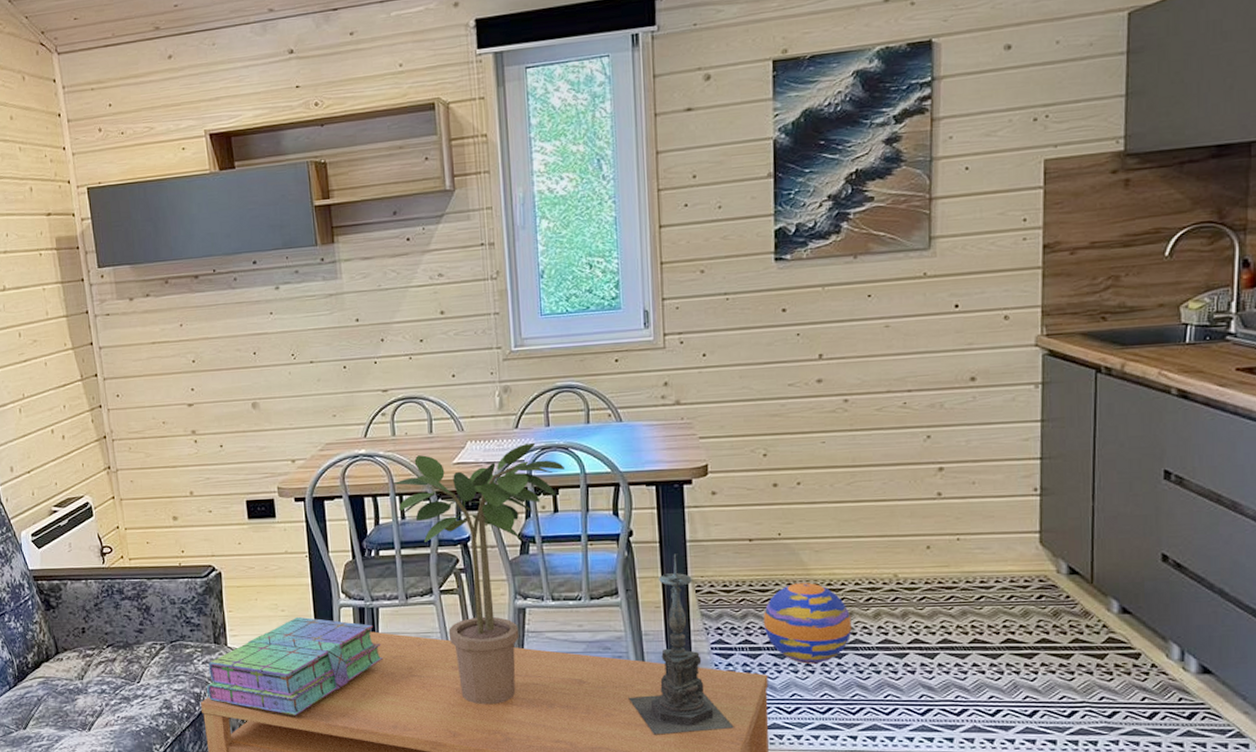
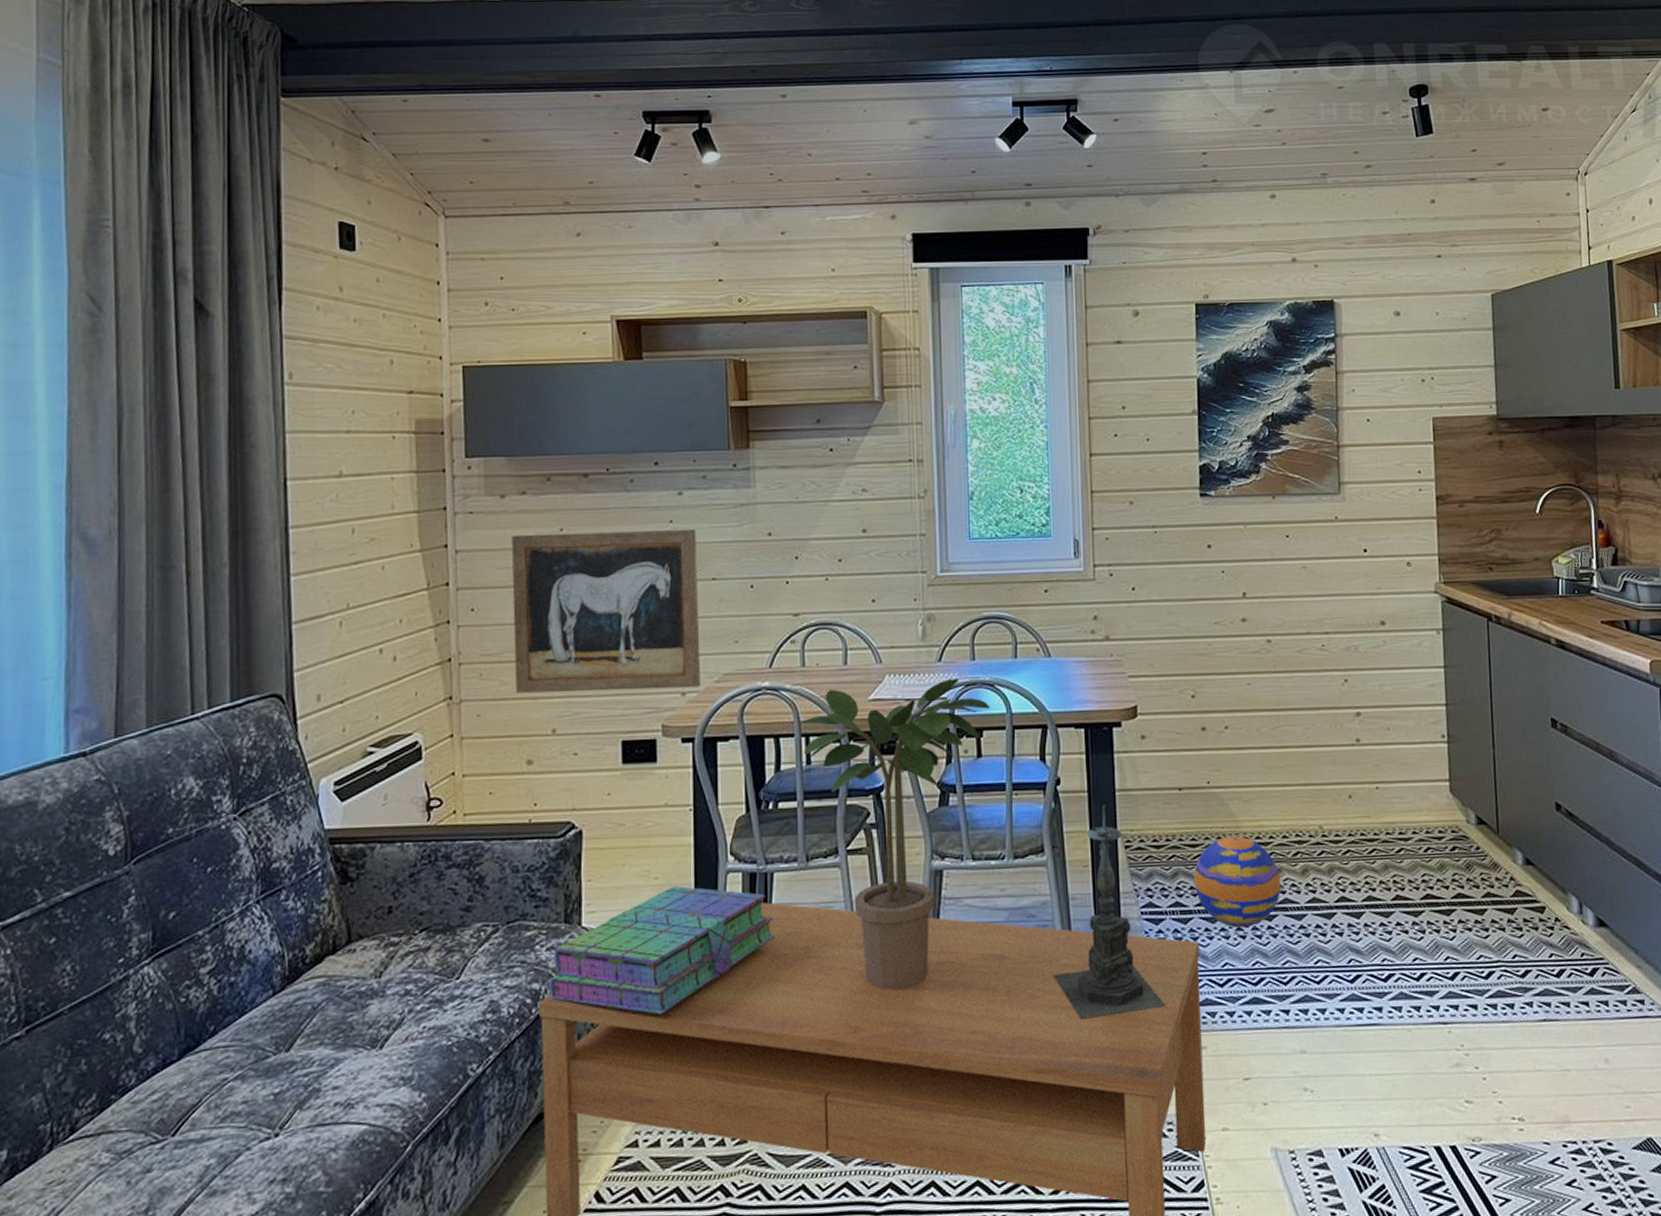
wall art: none [142,318,308,463] -> present [511,528,701,693]

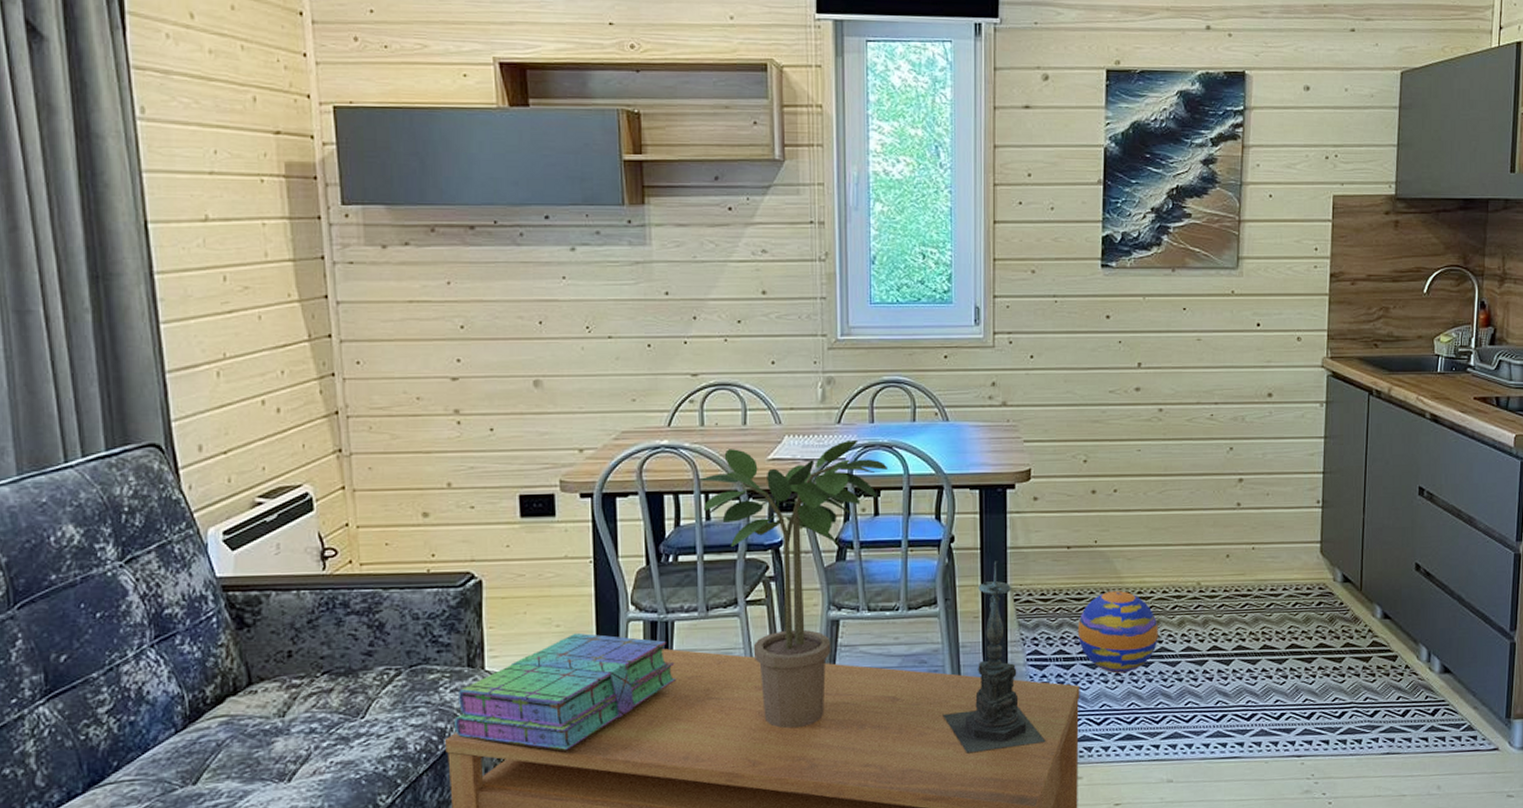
wall art: present [511,528,701,693] -> none [396,285,599,447]

